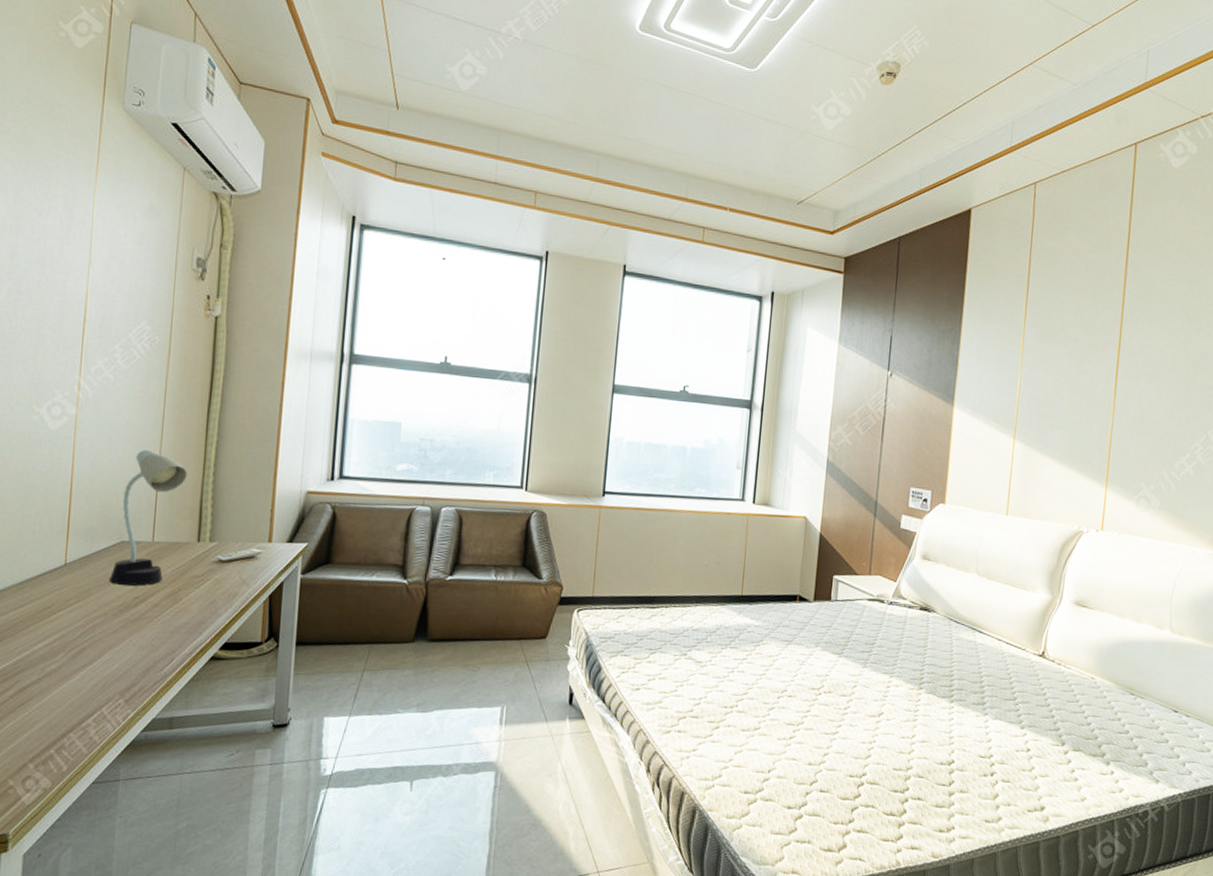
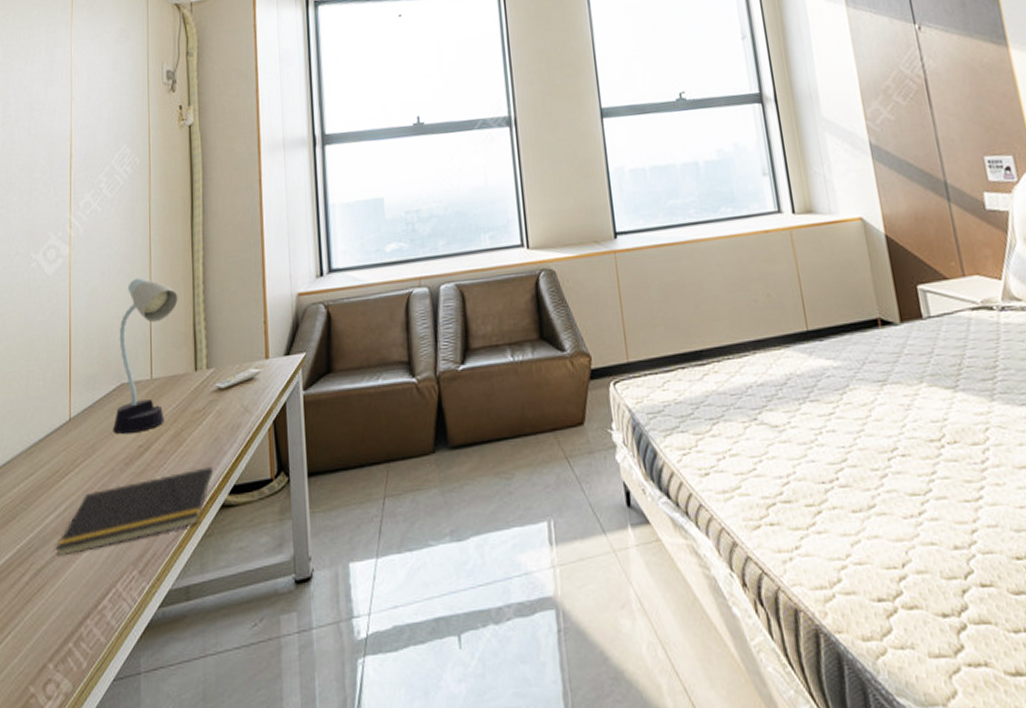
notepad: none [43,624,206,679] -> present [56,467,213,555]

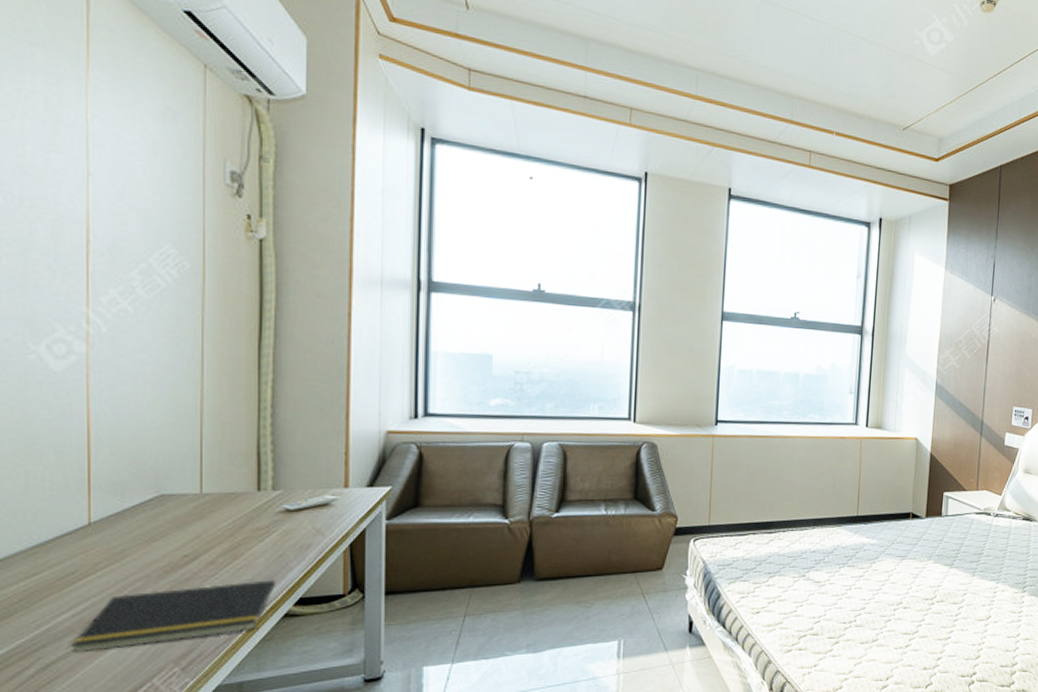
desk lamp: present [113,277,178,435] -> none [149,390,238,544]

